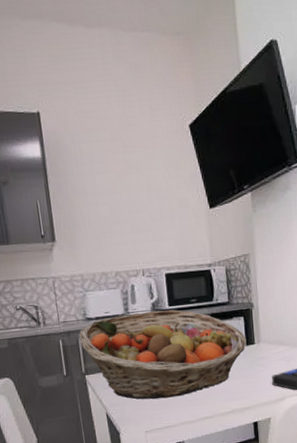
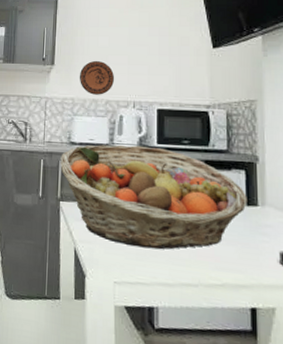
decorative plate: none [84,231,122,268] -> present [79,60,115,95]

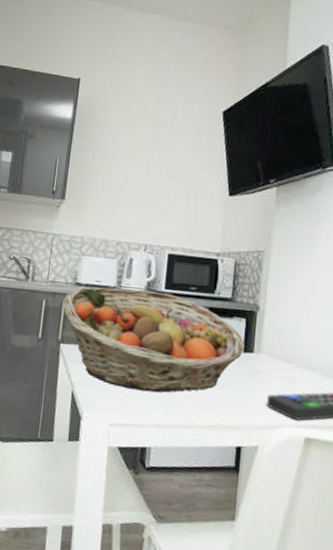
decorative plate: present [79,60,115,95] -> none [90,198,128,236]

